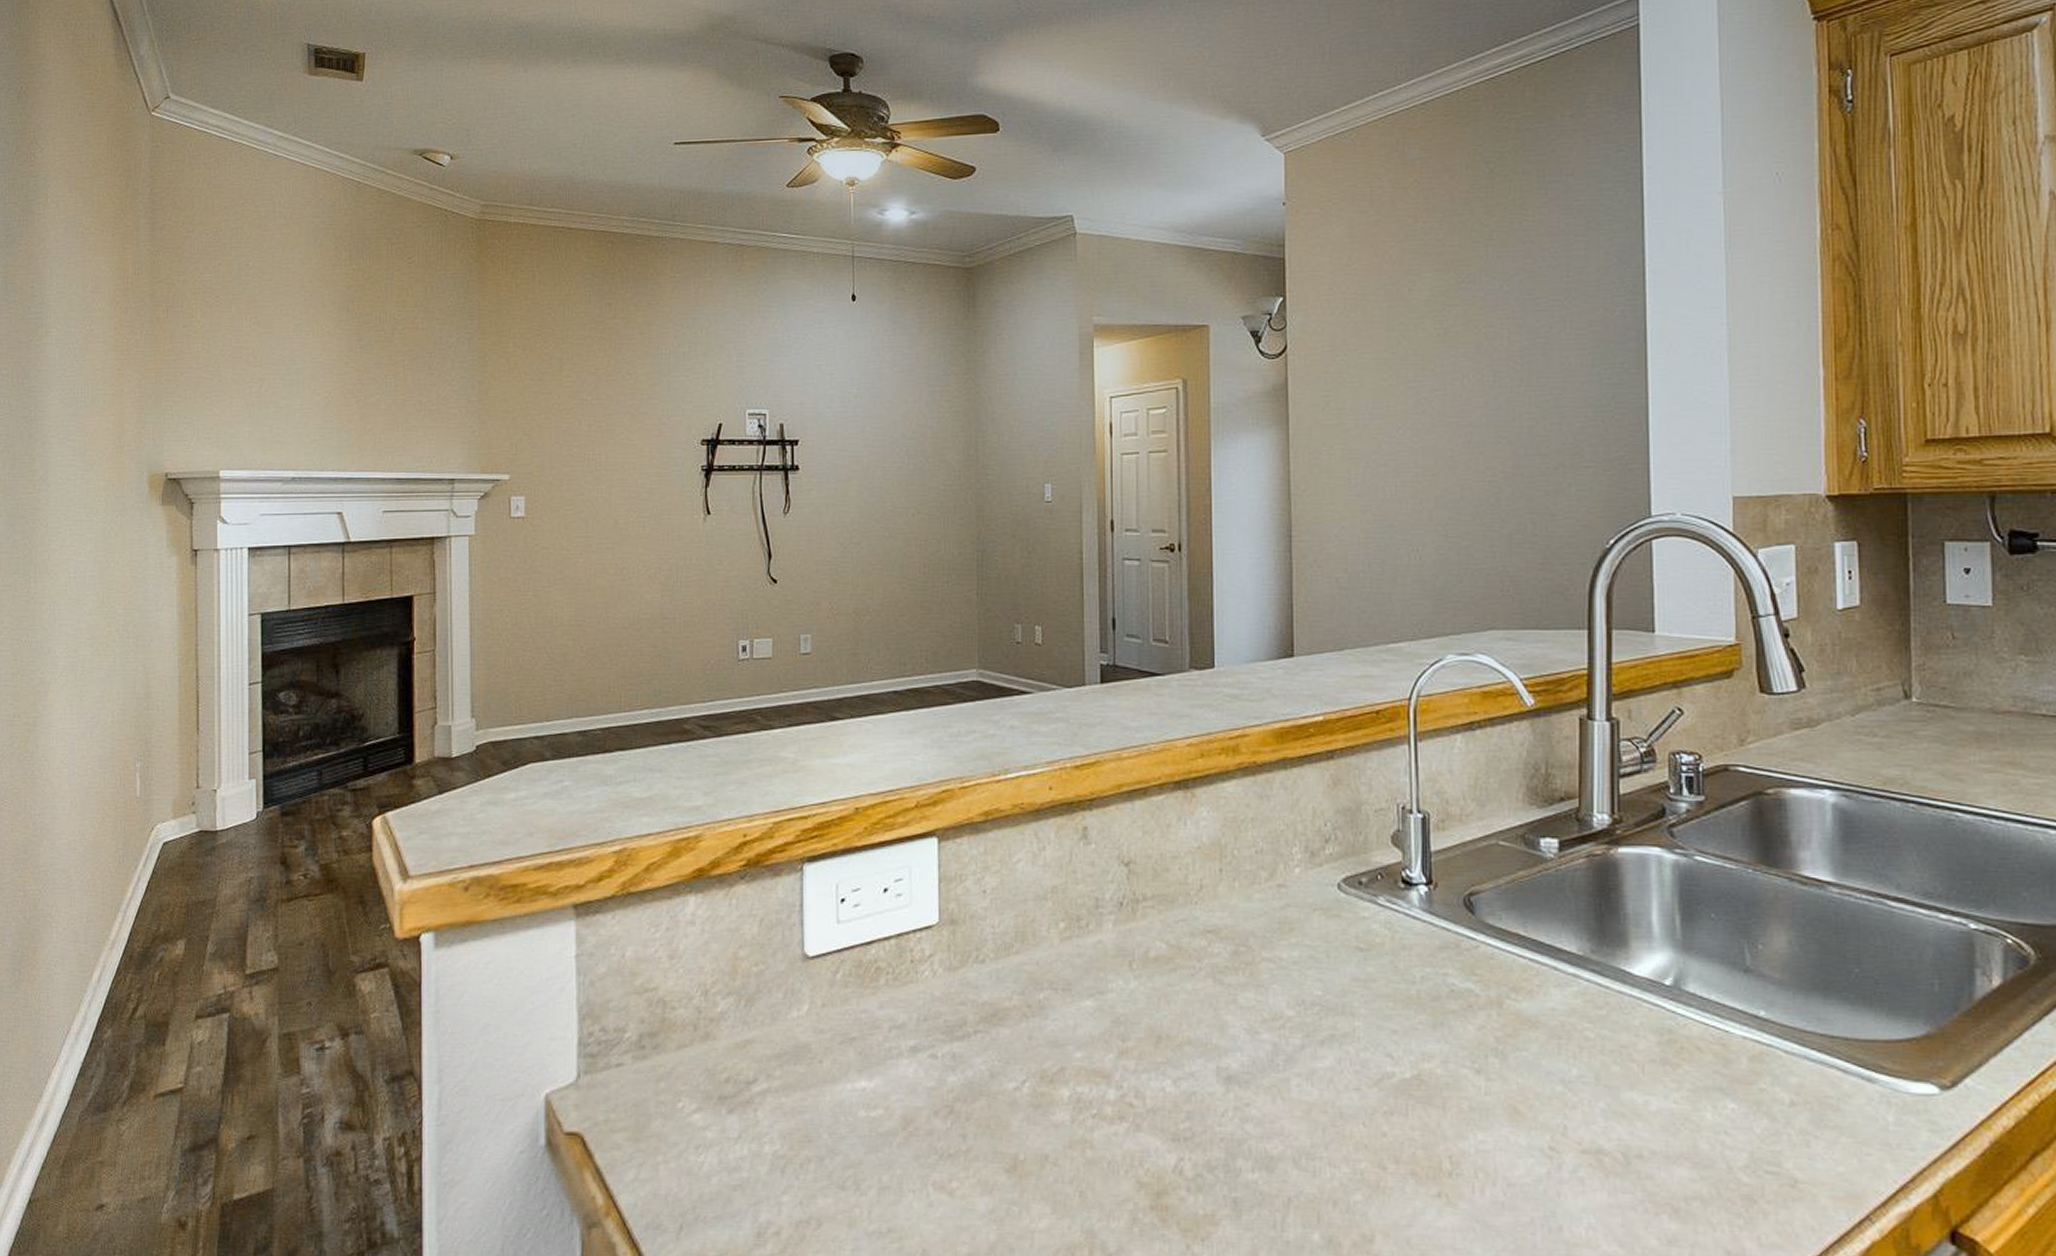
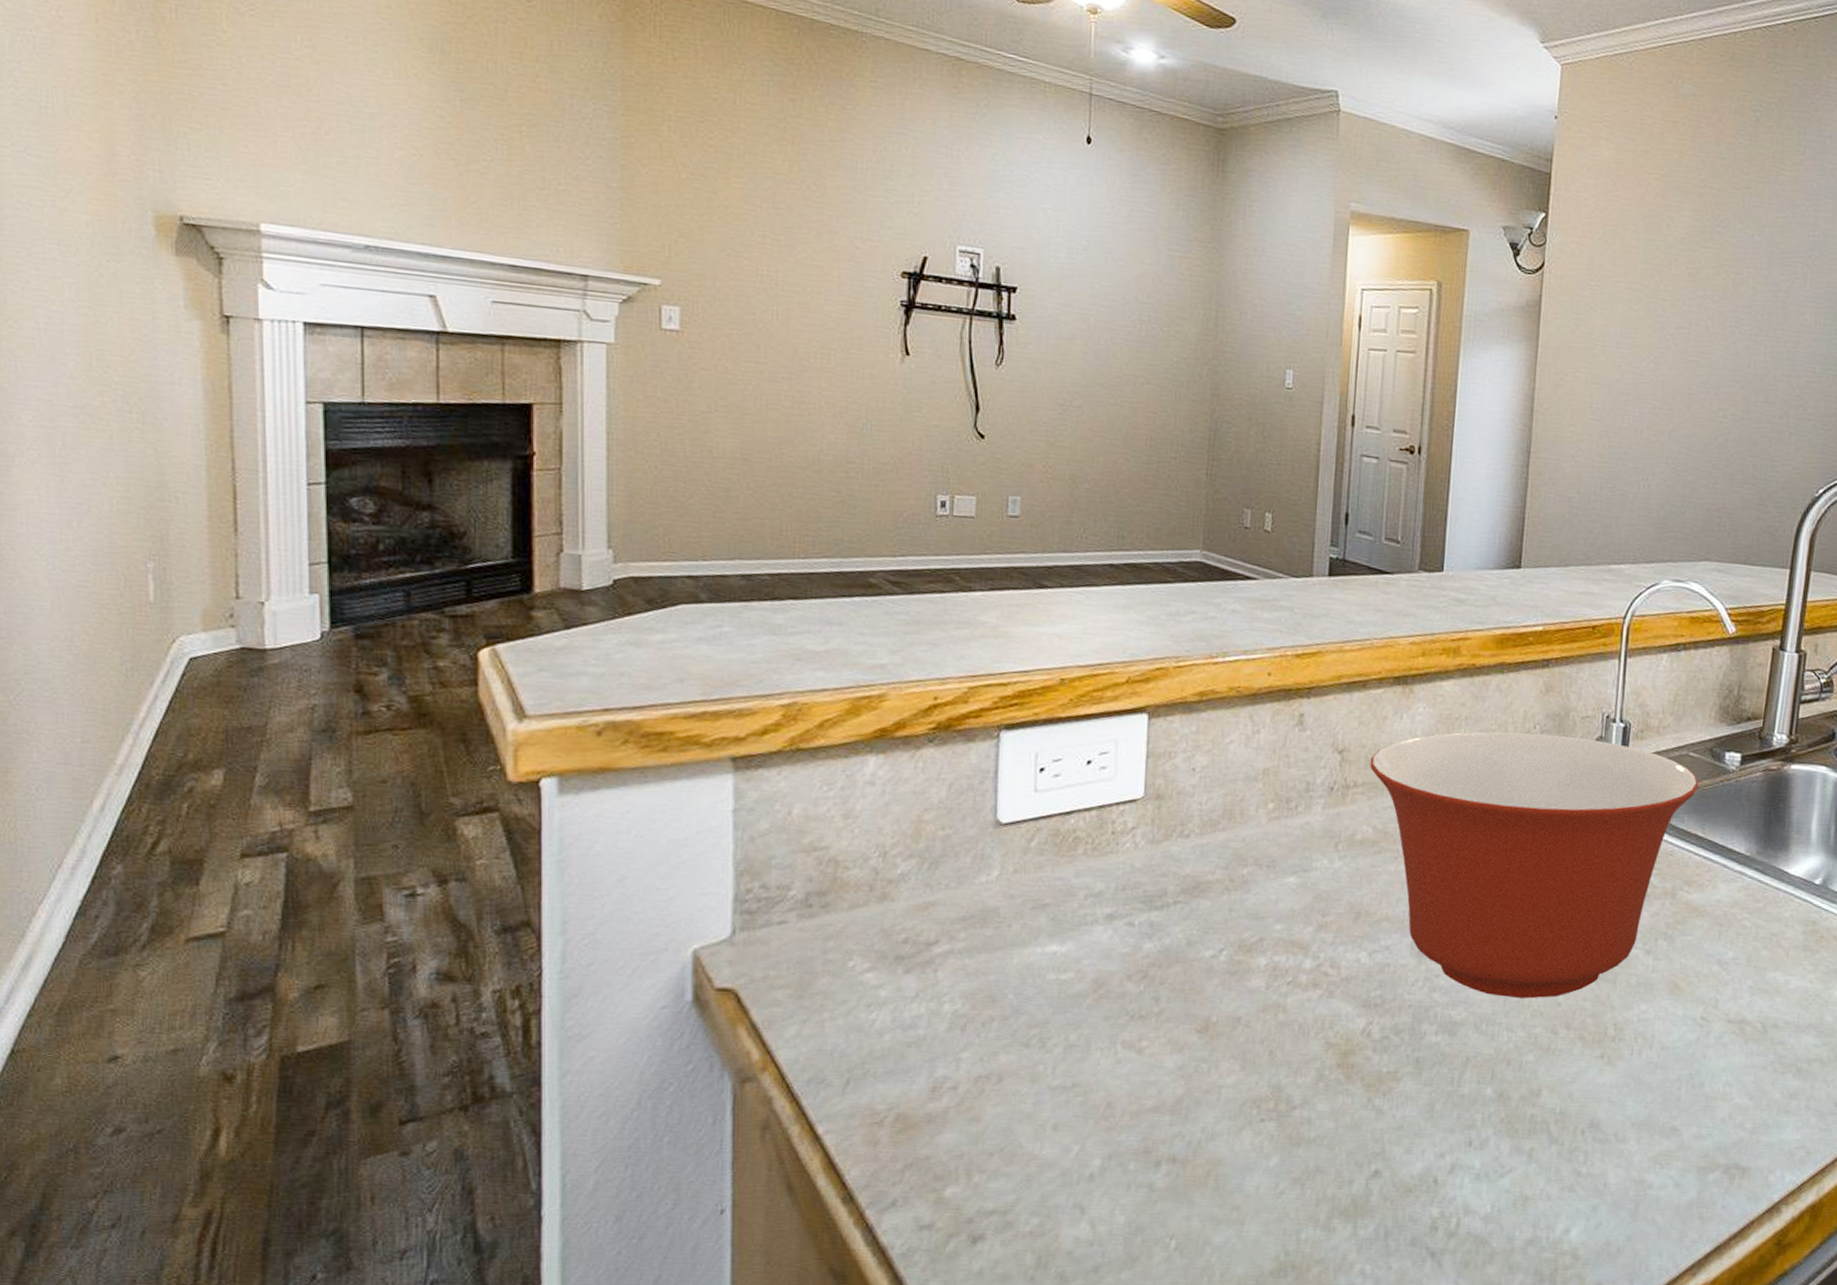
mixing bowl: none [1157,831,1515,1129] -> present [1370,731,1699,999]

